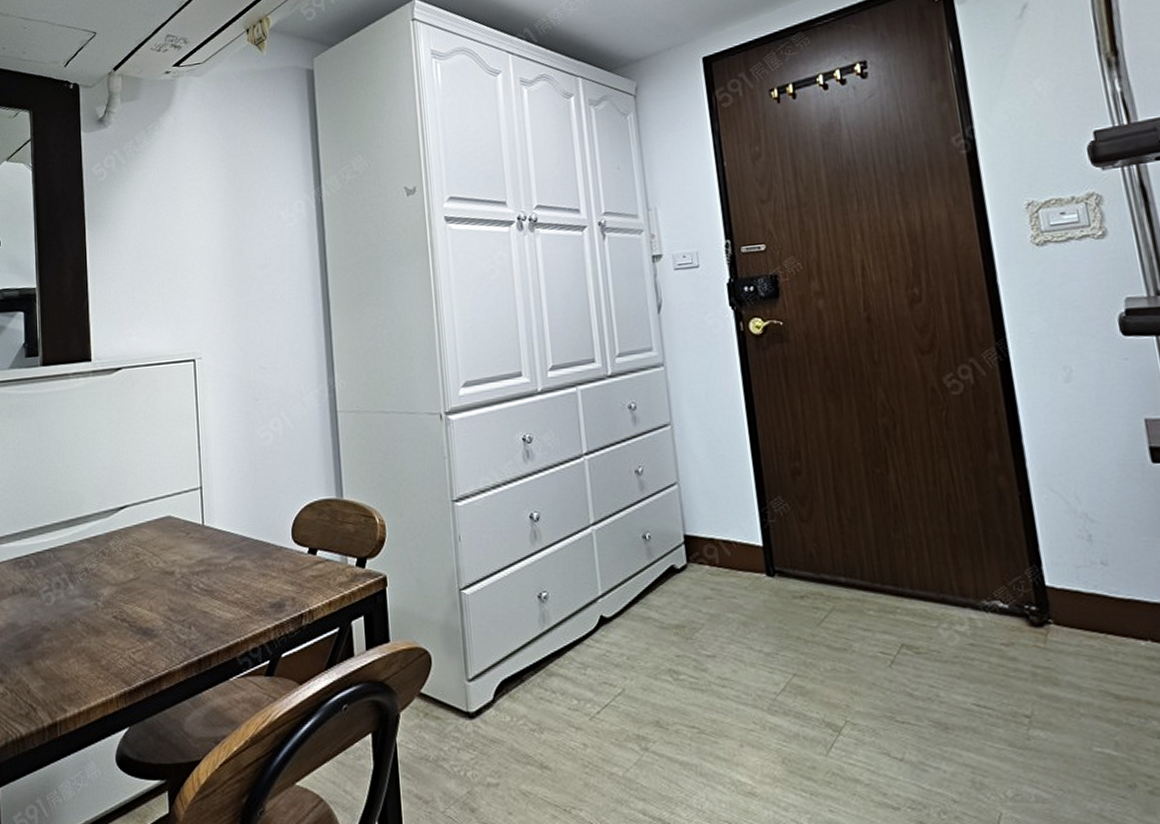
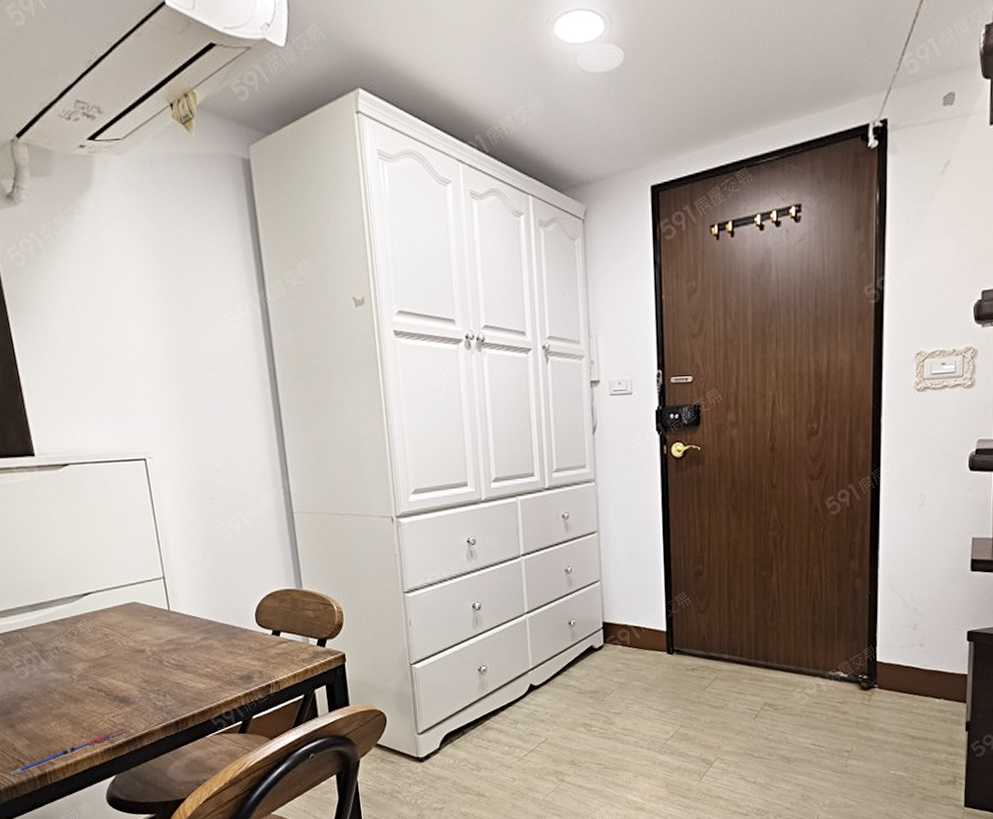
pen: none [19,667,148,726] -> present [9,728,129,776]

